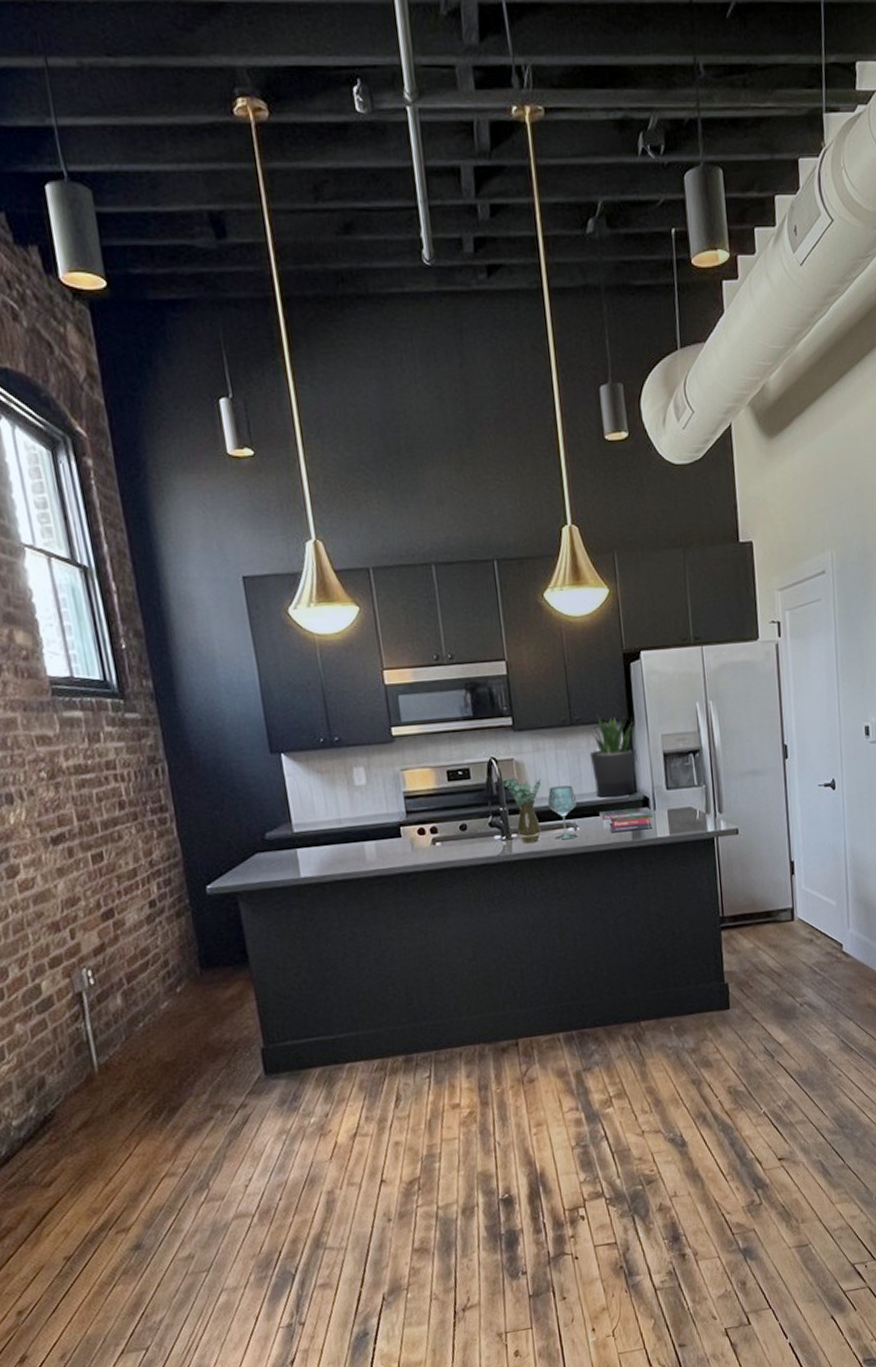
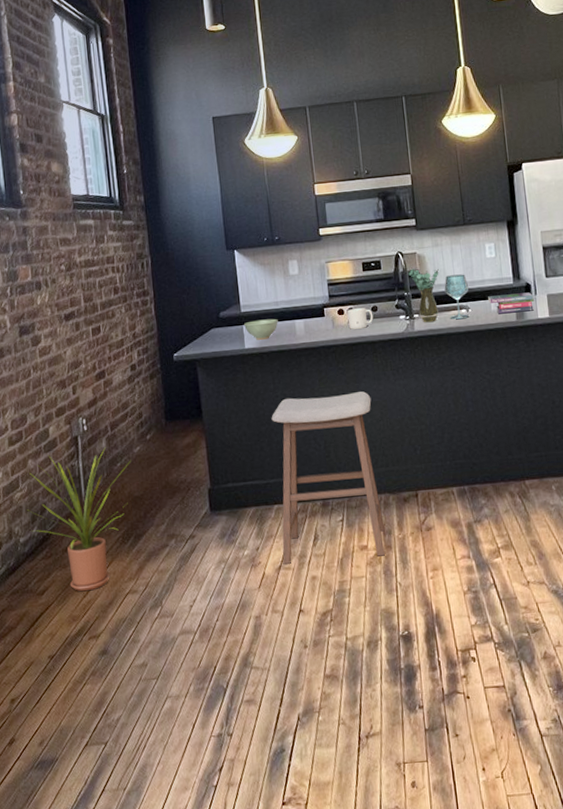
house plant: none [18,1004,157,1180] -> present [27,447,129,592]
bowl: none [298,840,343,867] -> present [244,318,278,340]
bar stool: none [338,926,481,1131] -> present [271,391,385,564]
mug: none [429,826,462,854] -> present [347,308,374,330]
planter: present [589,712,636,799] -> none [479,213,519,285]

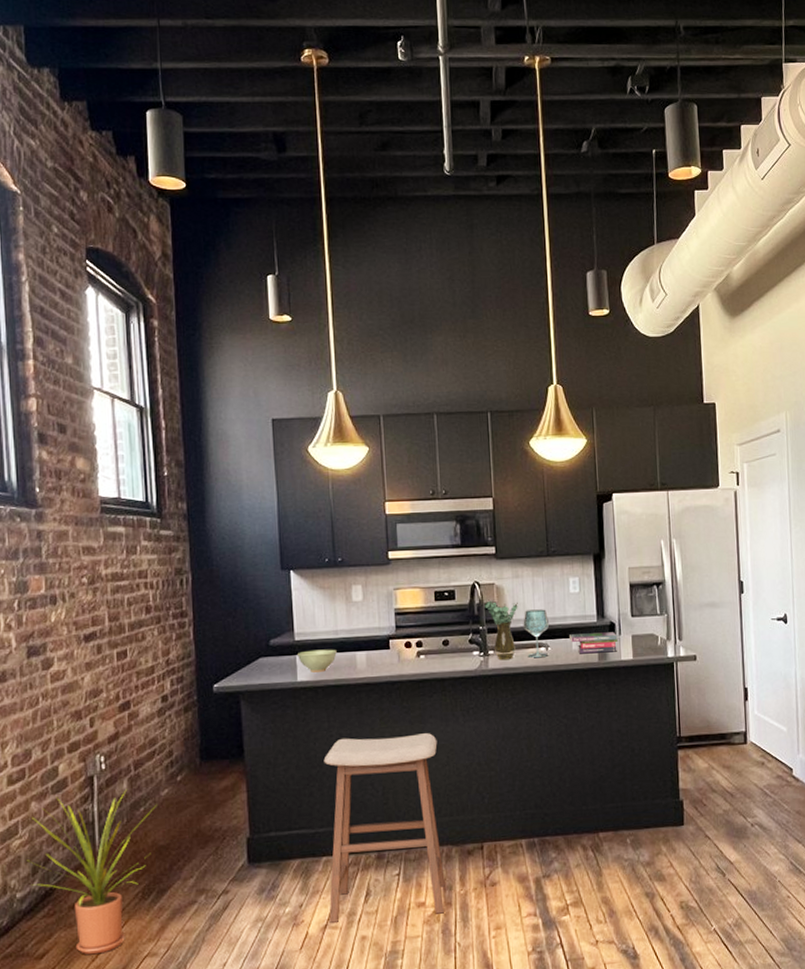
mug: present [347,308,374,330] -> none [415,641,444,665]

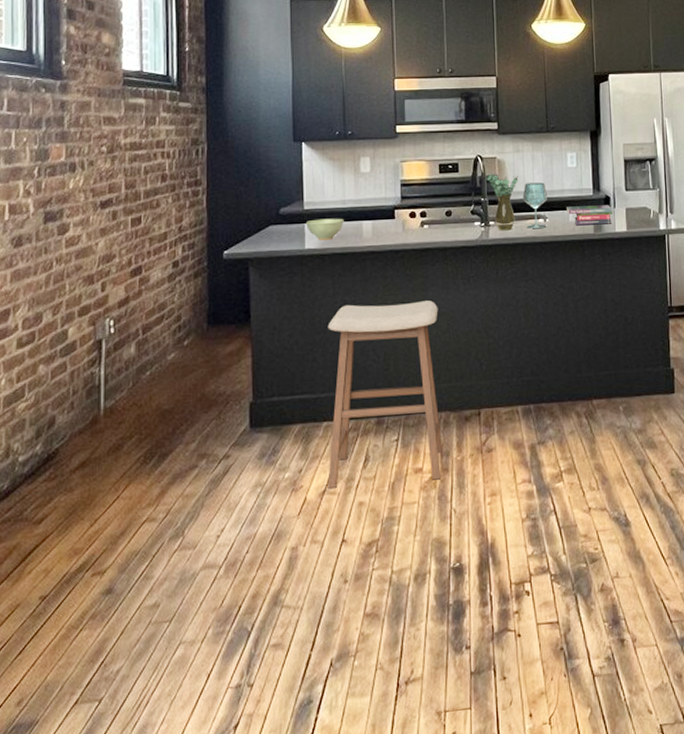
house plant: present [27,789,155,955] -> none [31,353,160,520]

